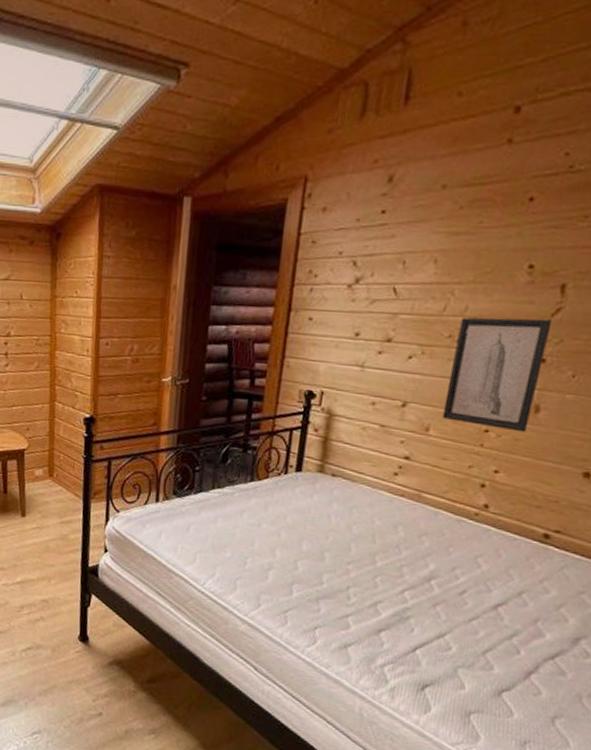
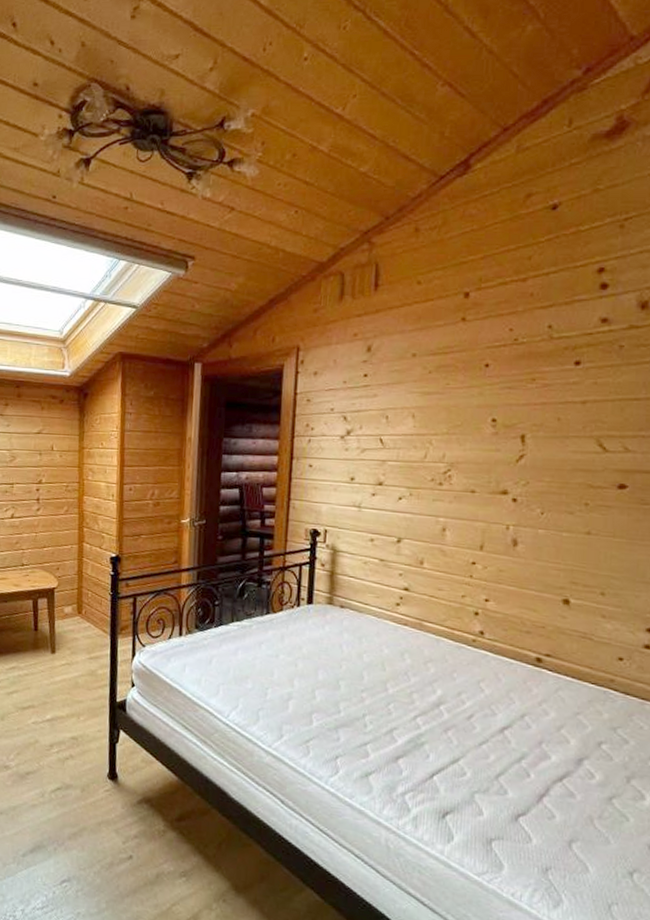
wall art: present [442,317,553,432] -> none [433,463,518,564]

